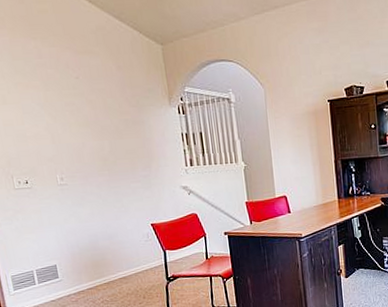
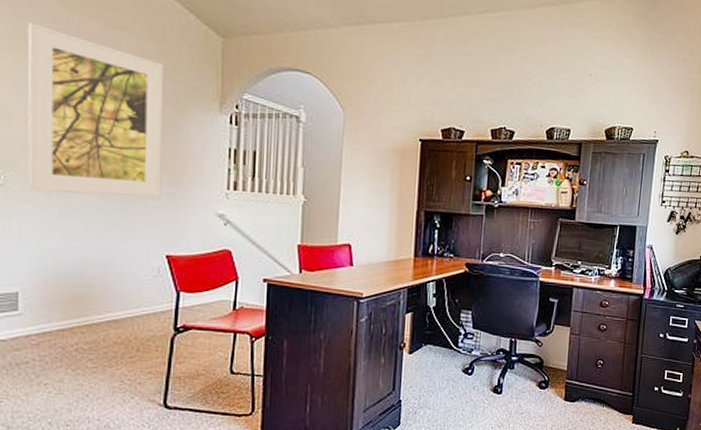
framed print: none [23,61,139,190] -> present [27,22,164,197]

